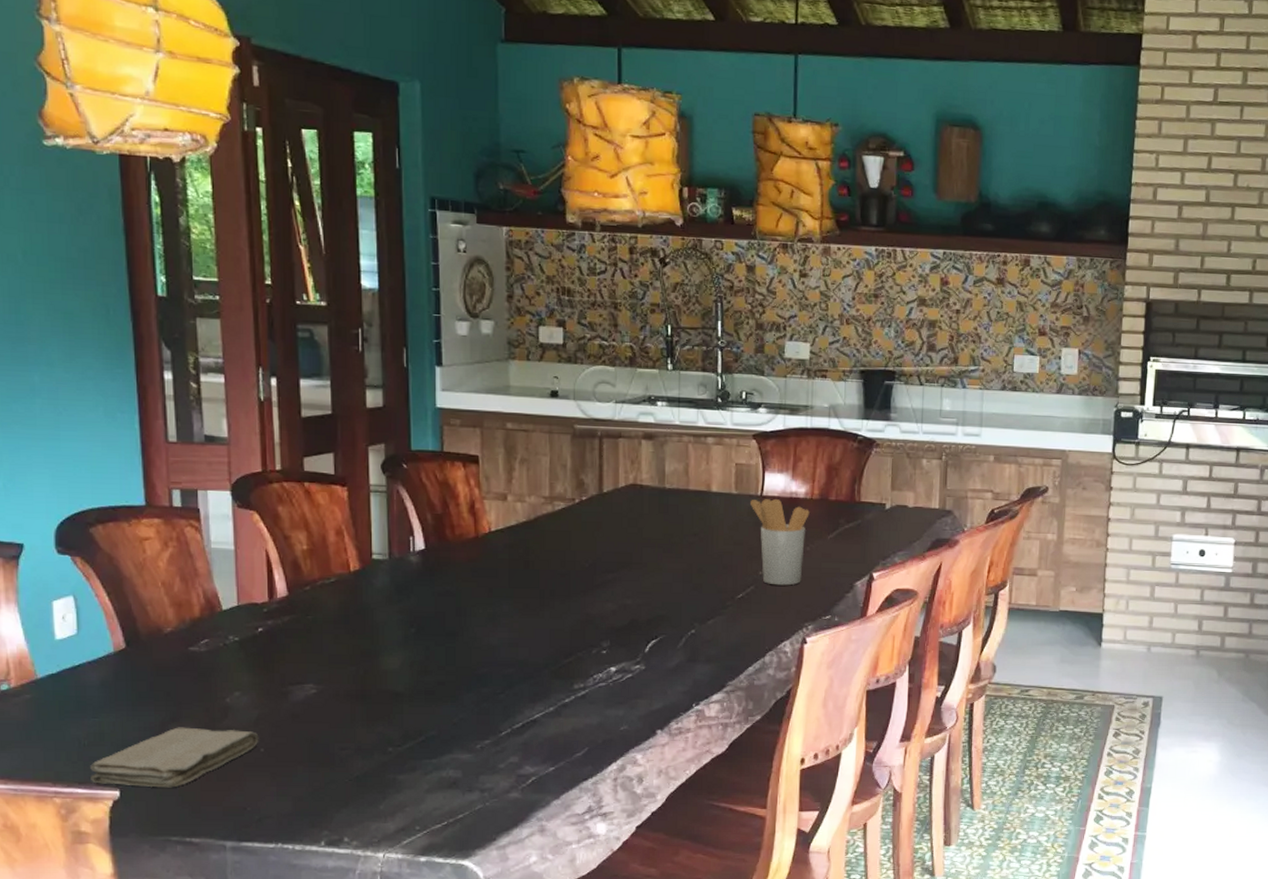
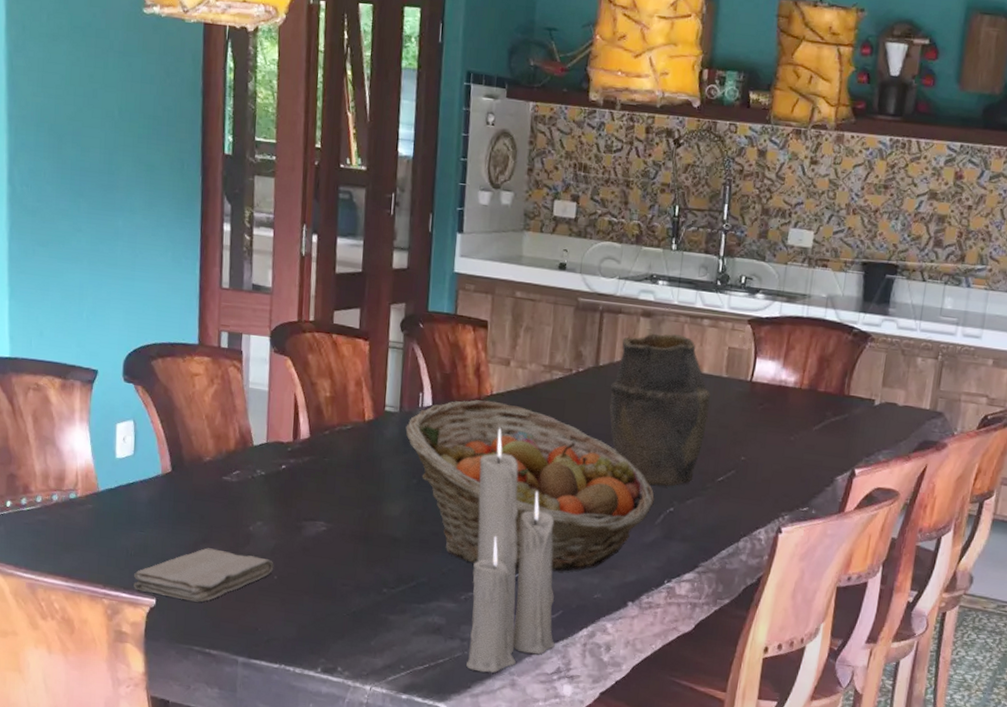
fruit basket: none [397,538,675,712] -> present [405,400,655,572]
candle: none [483,566,583,822] -> present [466,428,555,673]
vase: none [618,455,722,610] -> present [609,333,710,487]
utensil holder: present [749,498,810,586] -> none [738,384,797,474]

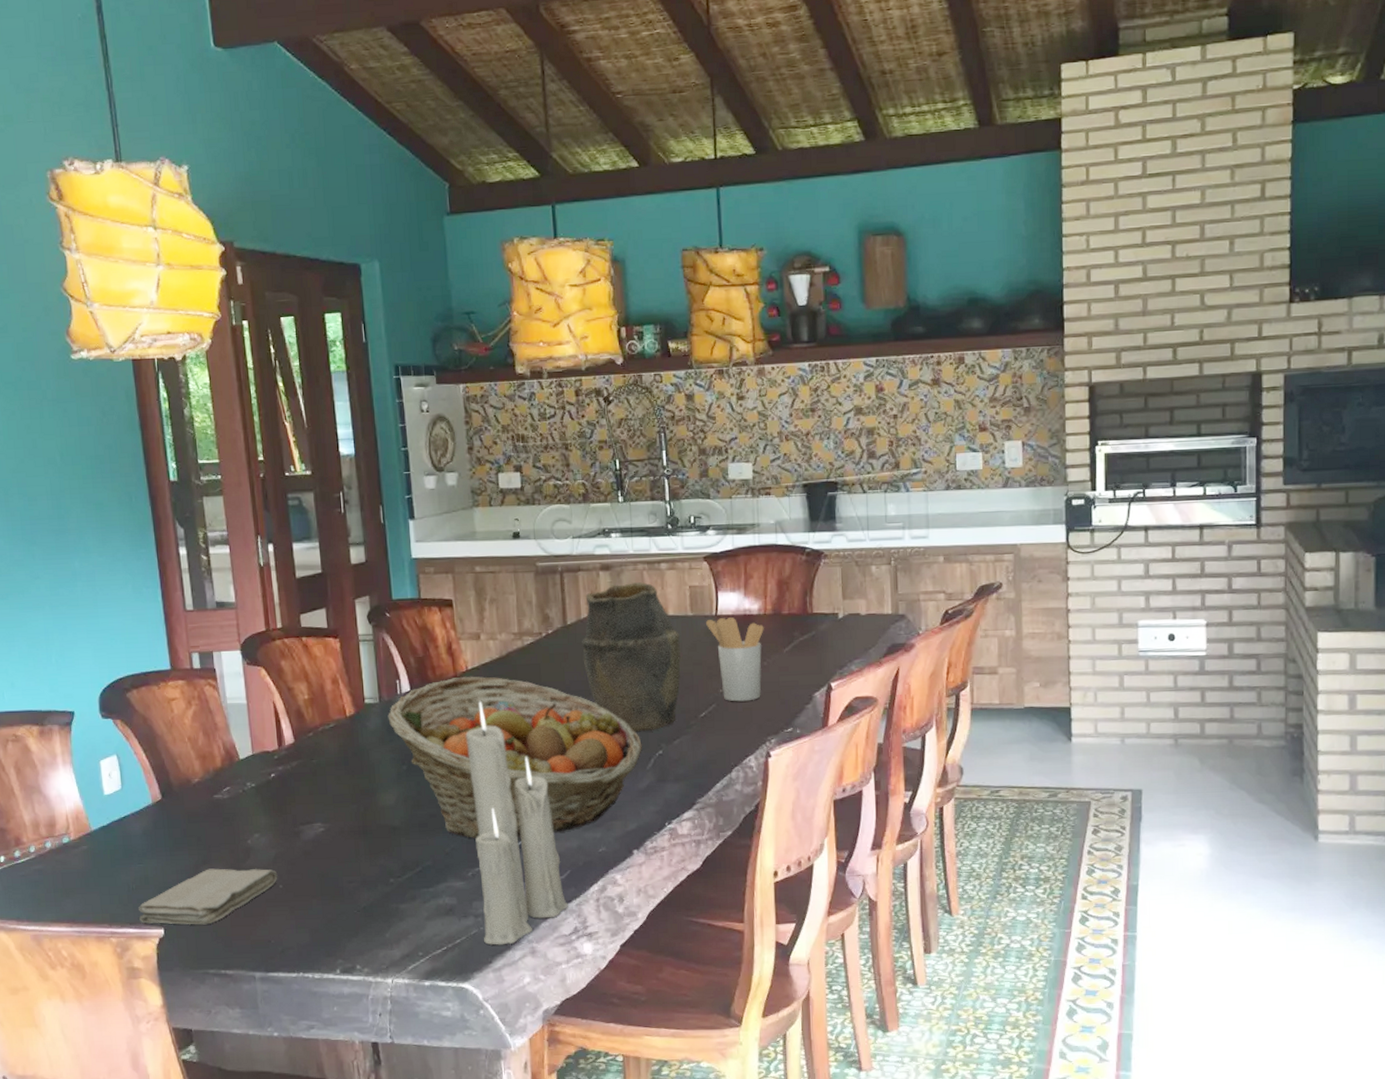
utensil holder: none [738,384,797,474] -> present [705,616,764,702]

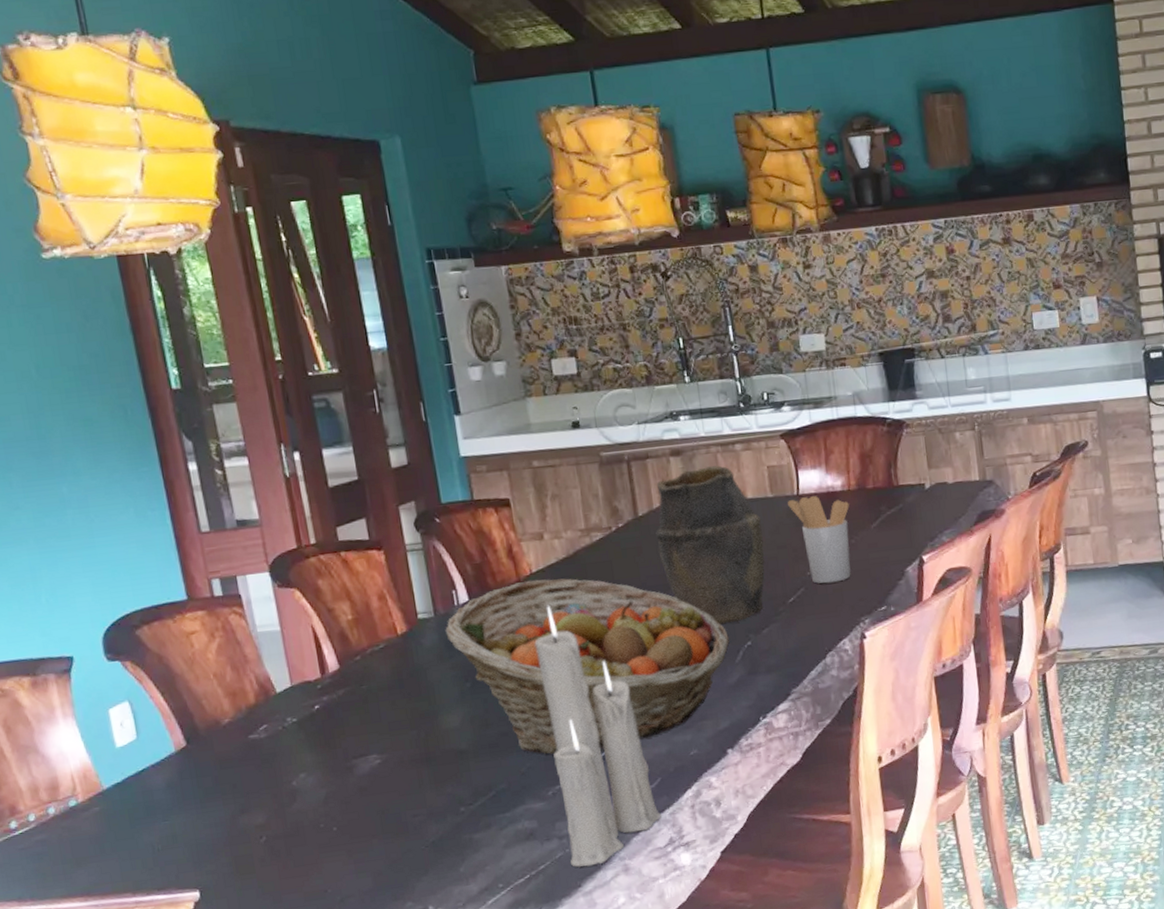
washcloth: present [138,868,278,925] -> none [167,811,331,888]

